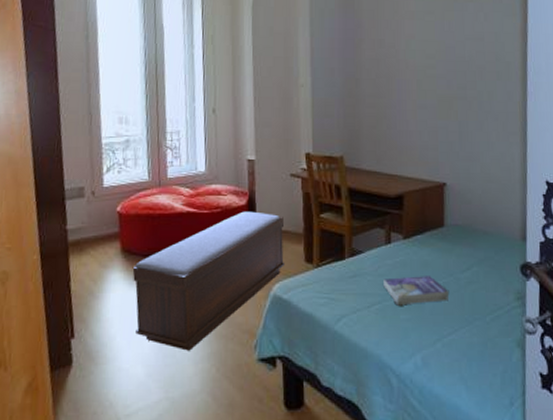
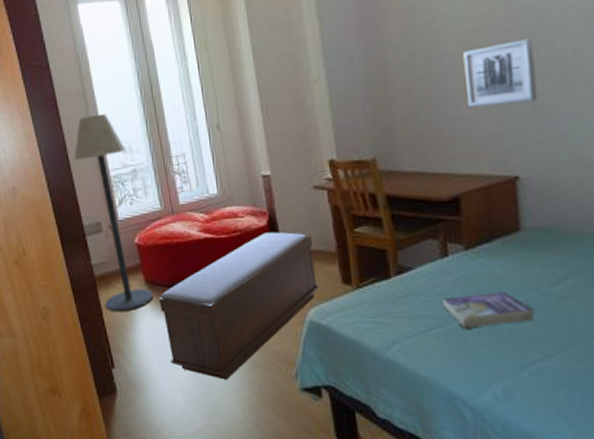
floor lamp: none [66,83,128,280] -> present [74,114,154,313]
wall art: none [415,79,463,127] -> present [463,38,538,108]

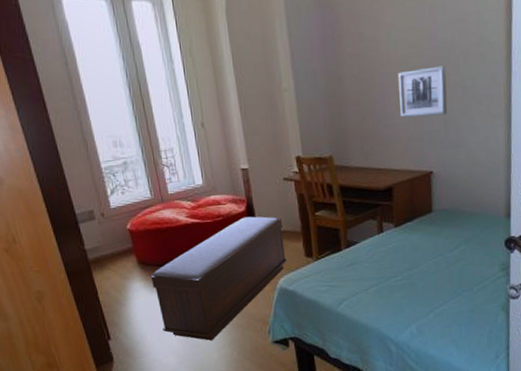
floor lamp: present [74,114,154,313] -> none [63,109,146,291]
book: present [442,292,534,329] -> none [378,257,439,286]

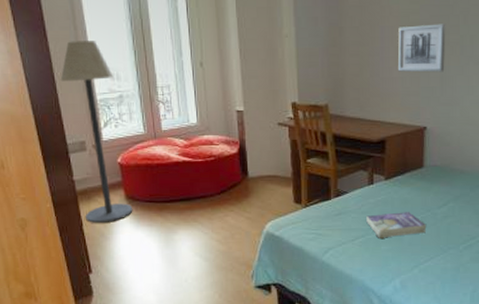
floor lamp: none [63,109,146,291] -> present [60,41,133,224]
bench: present [150,216,288,341] -> none [137,159,276,281]
book: none [378,257,439,286] -> present [366,212,426,239]

